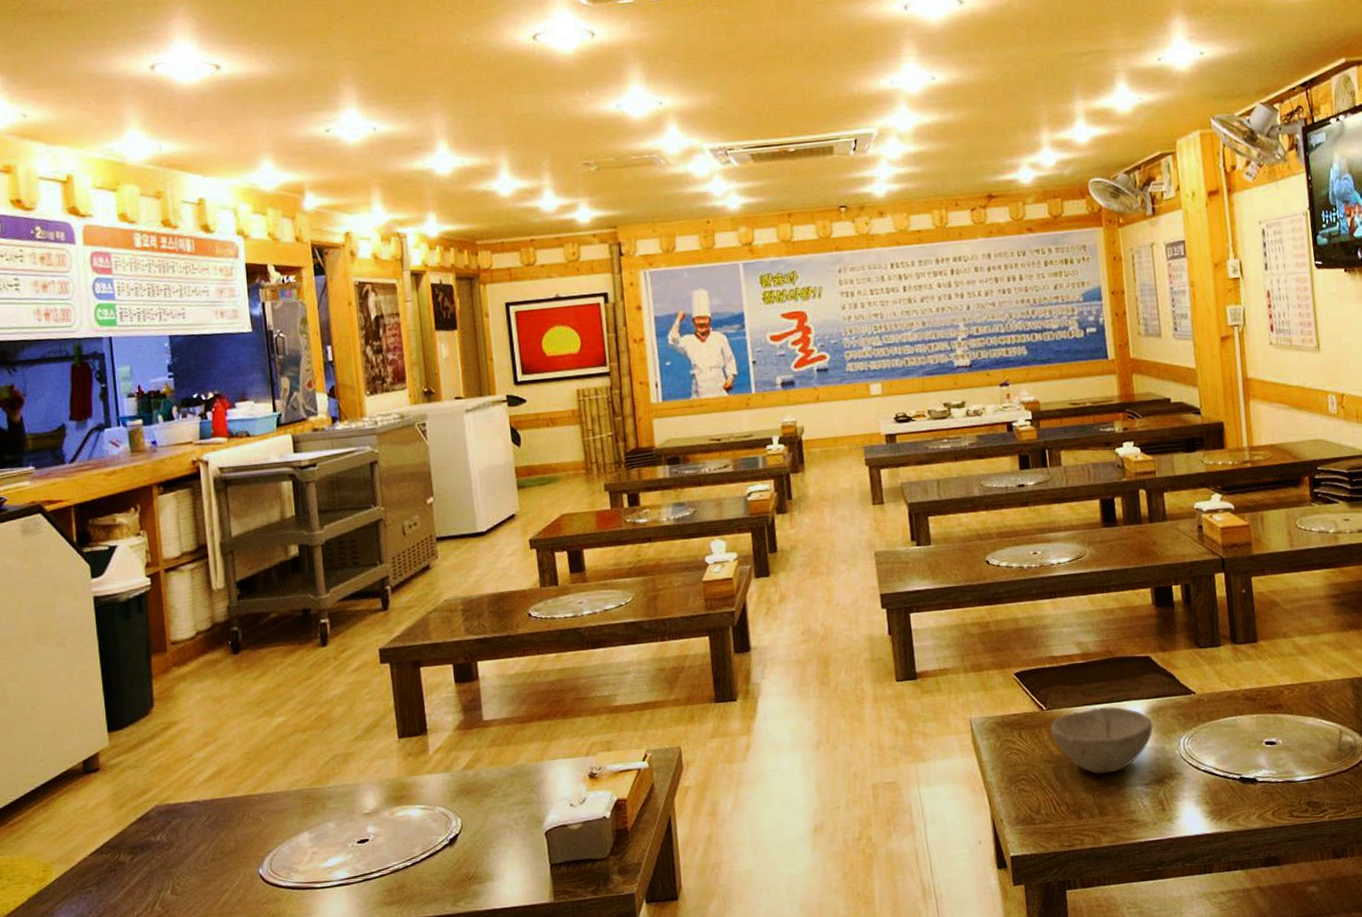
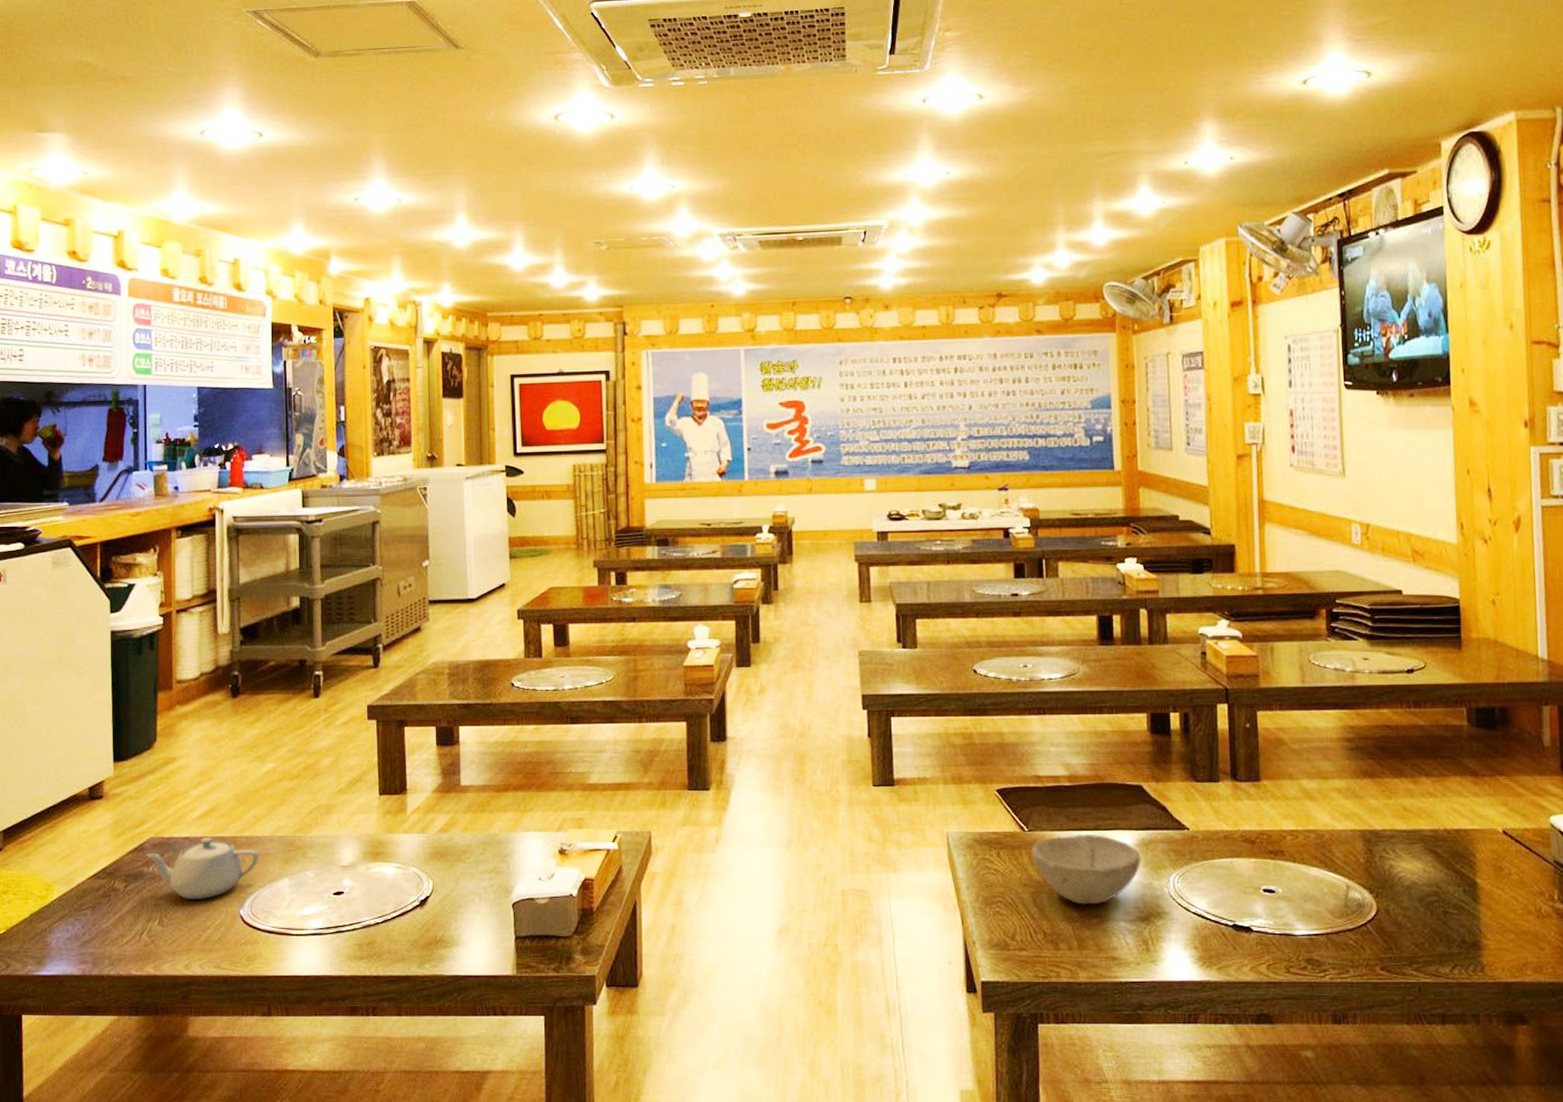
teapot: none [151,798,275,865] -> present [145,836,259,900]

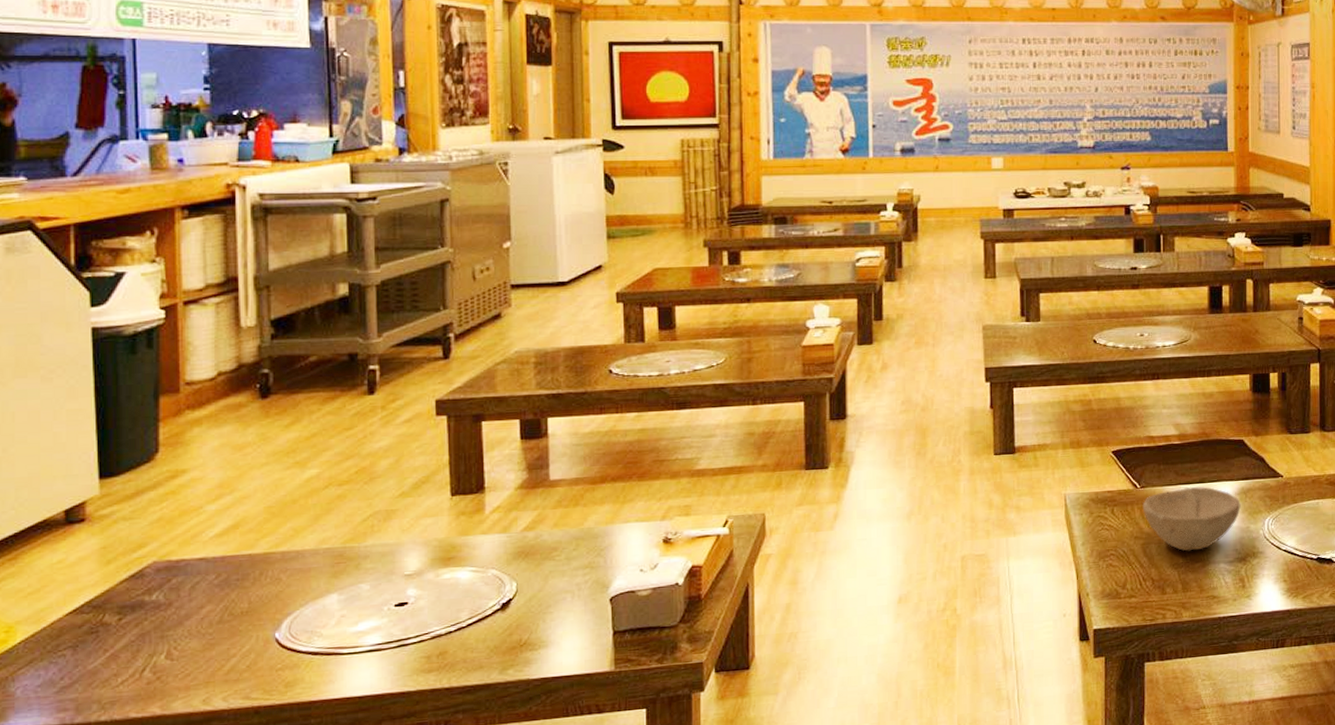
teapot: present [145,836,259,900] -> none [146,555,299,627]

